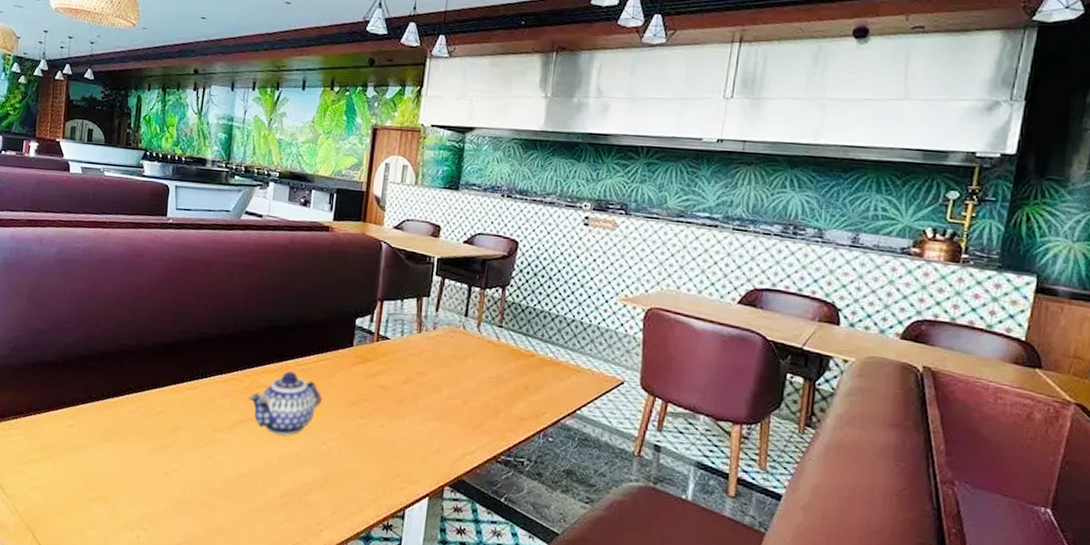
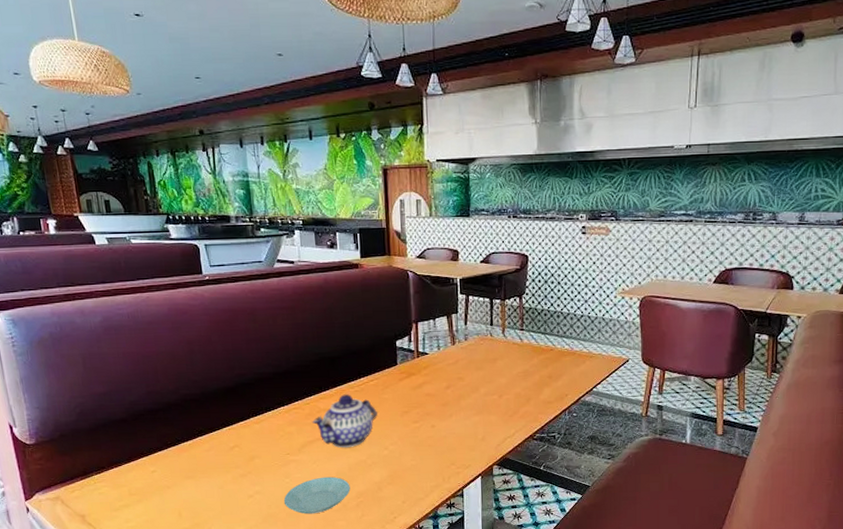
saucer: none [200,465,277,509] -> present [283,476,350,514]

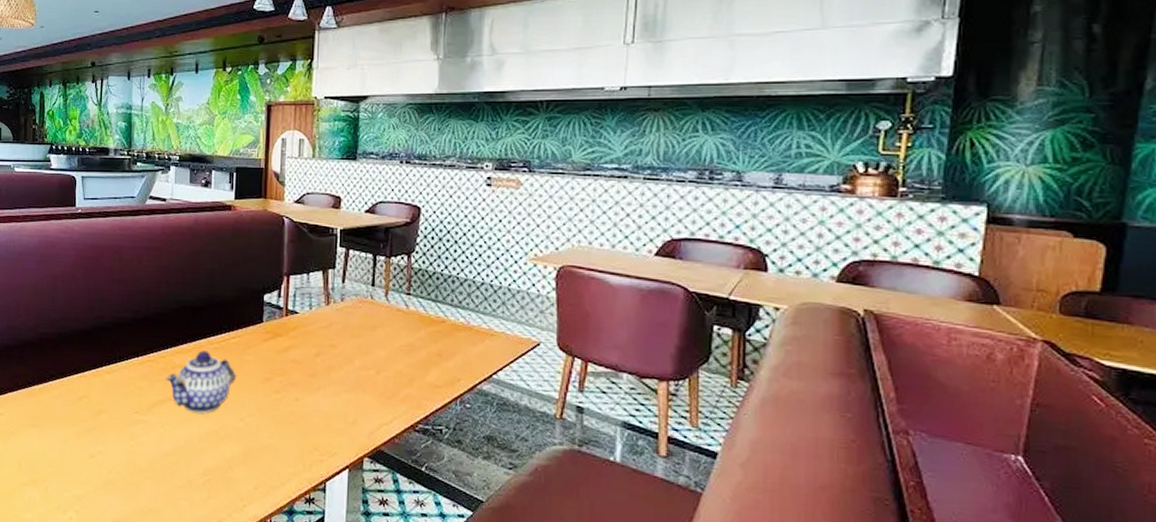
saucer: present [283,476,350,514] -> none [125,444,198,488]

